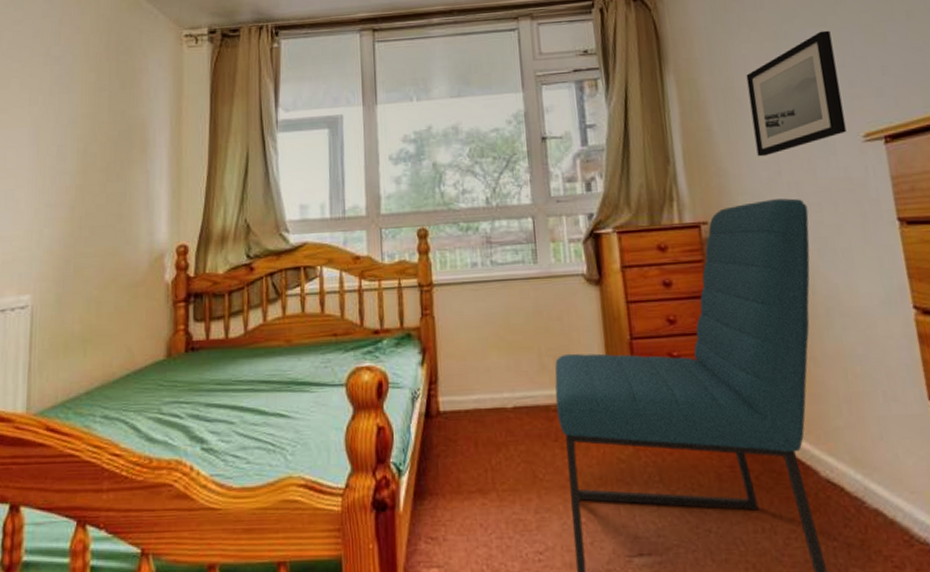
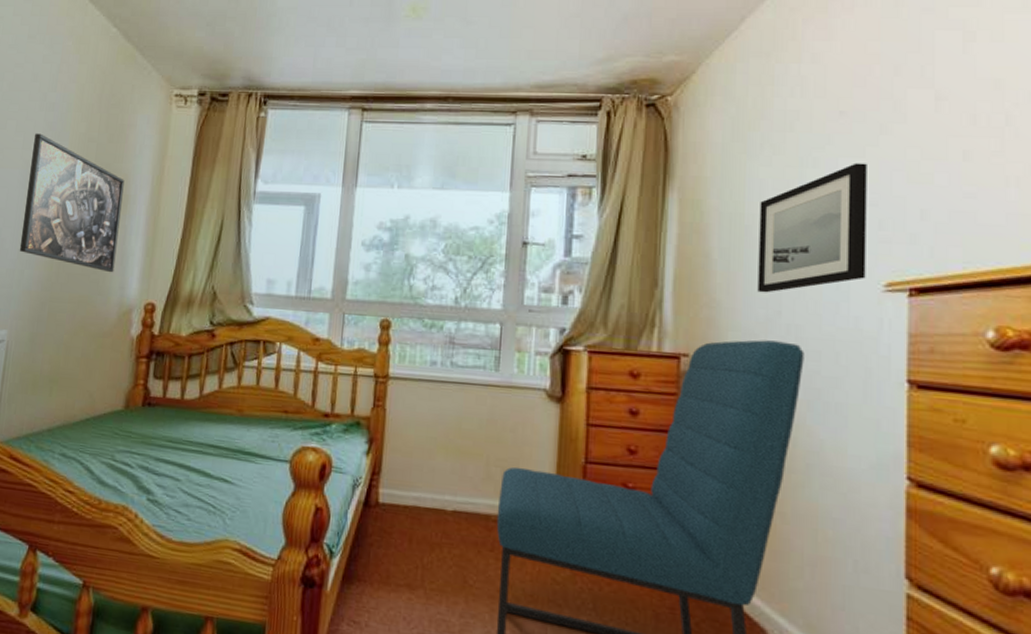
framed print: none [35,88,142,220] -> present [19,133,125,273]

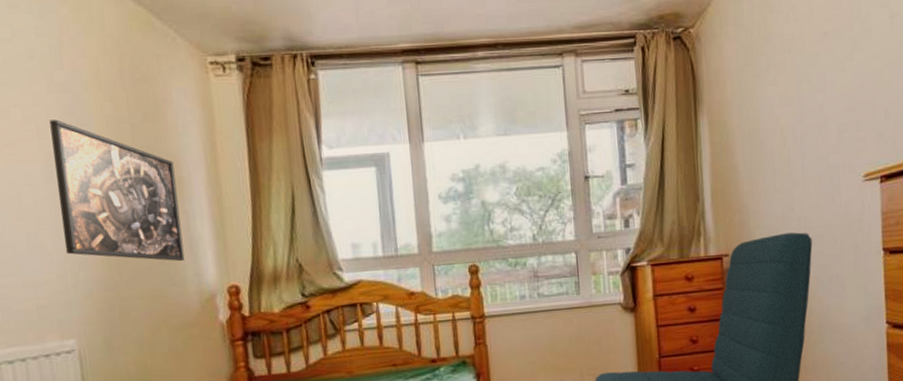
wall art: present [757,163,867,293] -> none [770,76,850,195]

